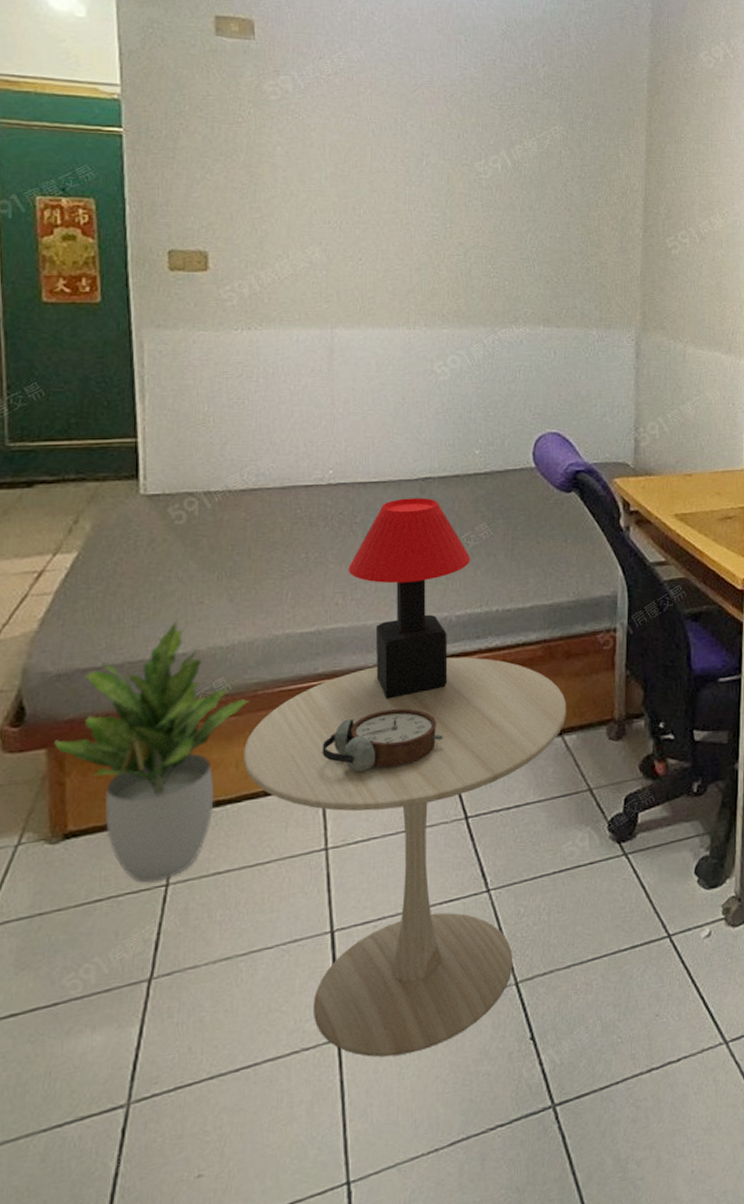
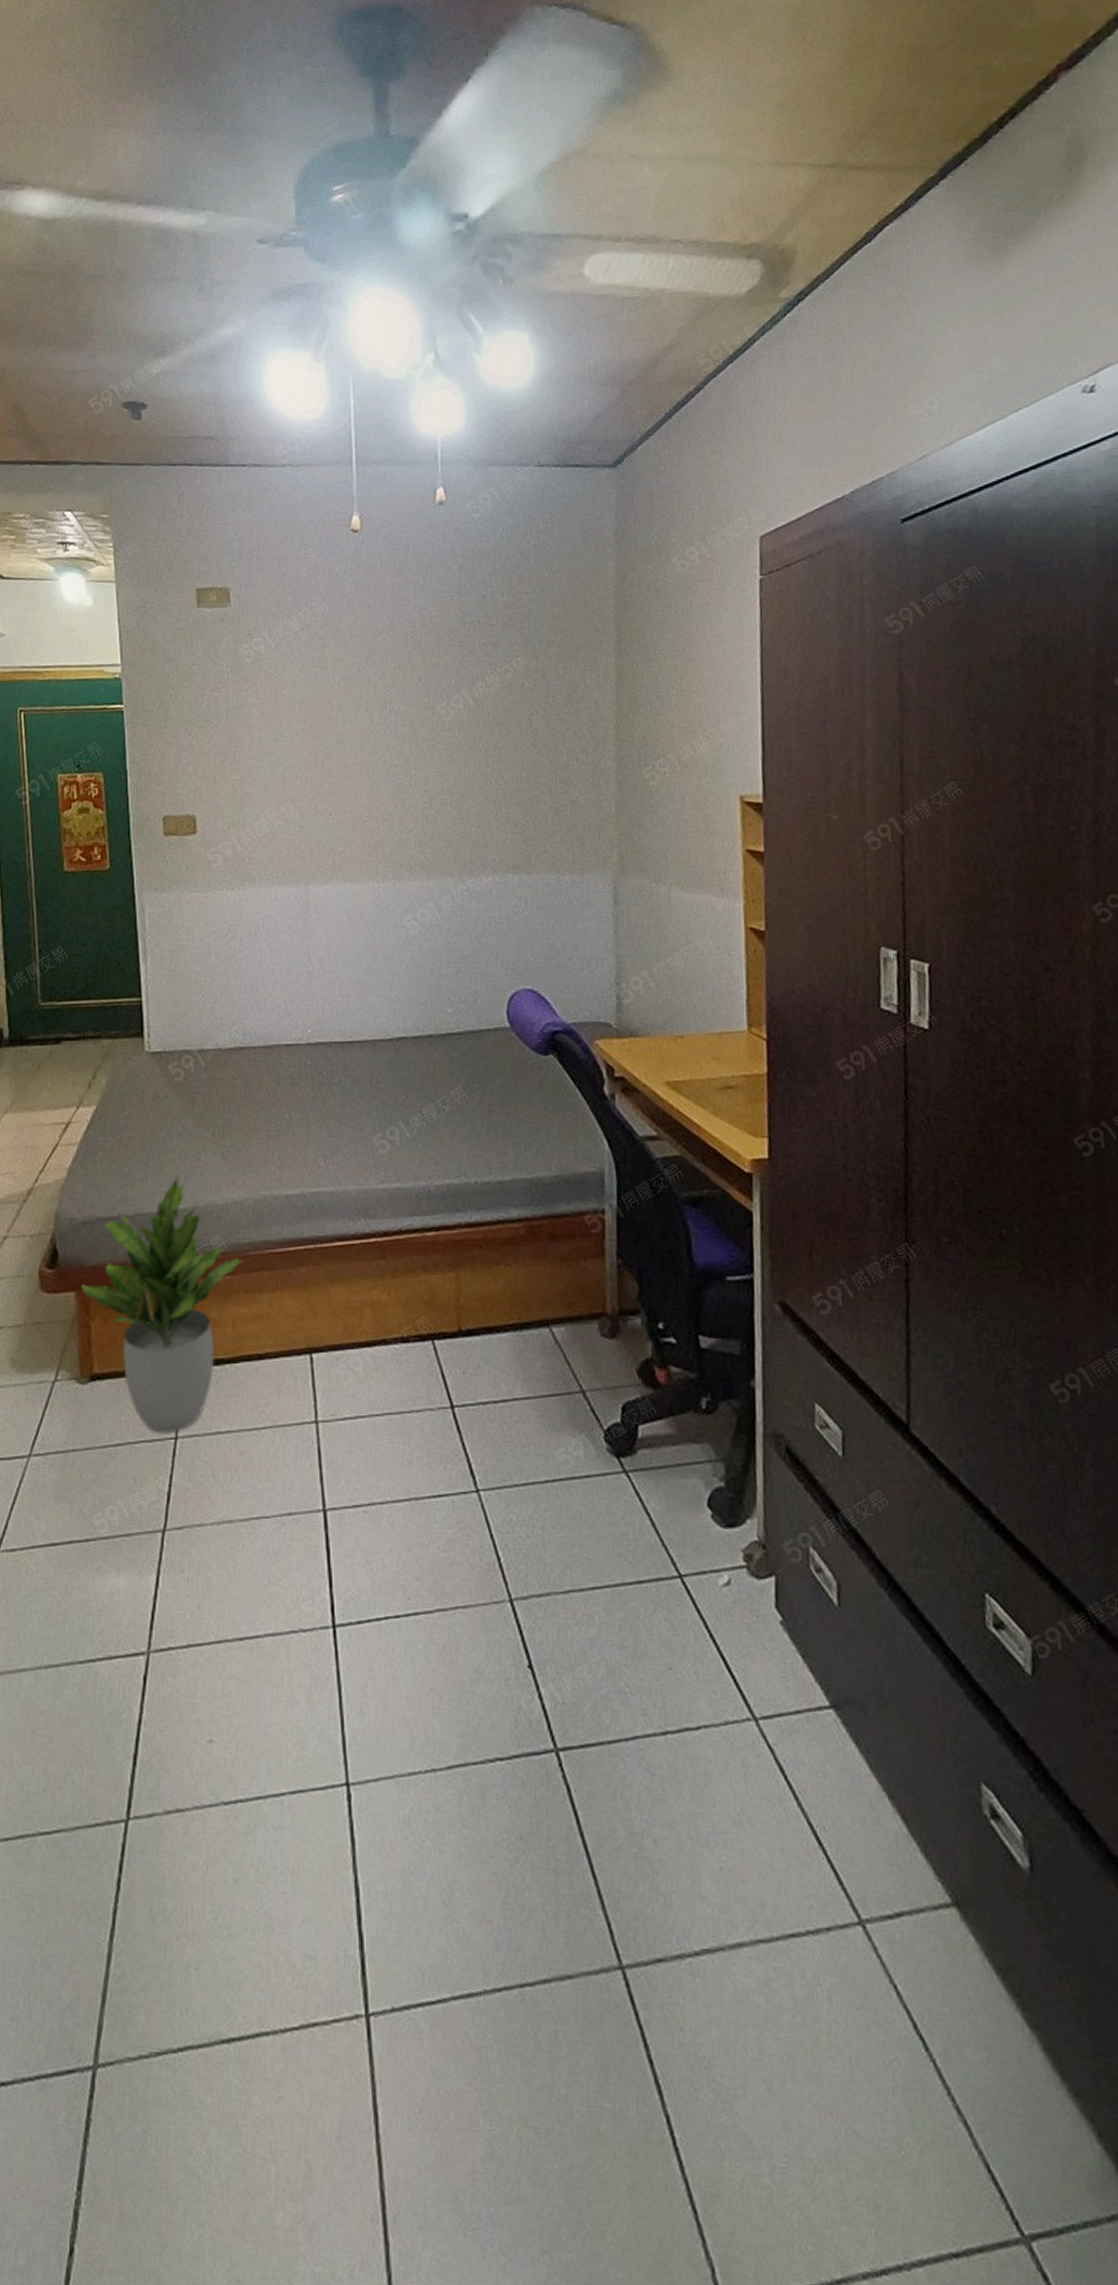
side table: present [243,657,567,1057] -> none [239,1230,554,1657]
alarm clock: present [322,708,443,773] -> none [309,1282,426,1345]
table lamp: present [348,497,471,699] -> none [329,1058,448,1270]

